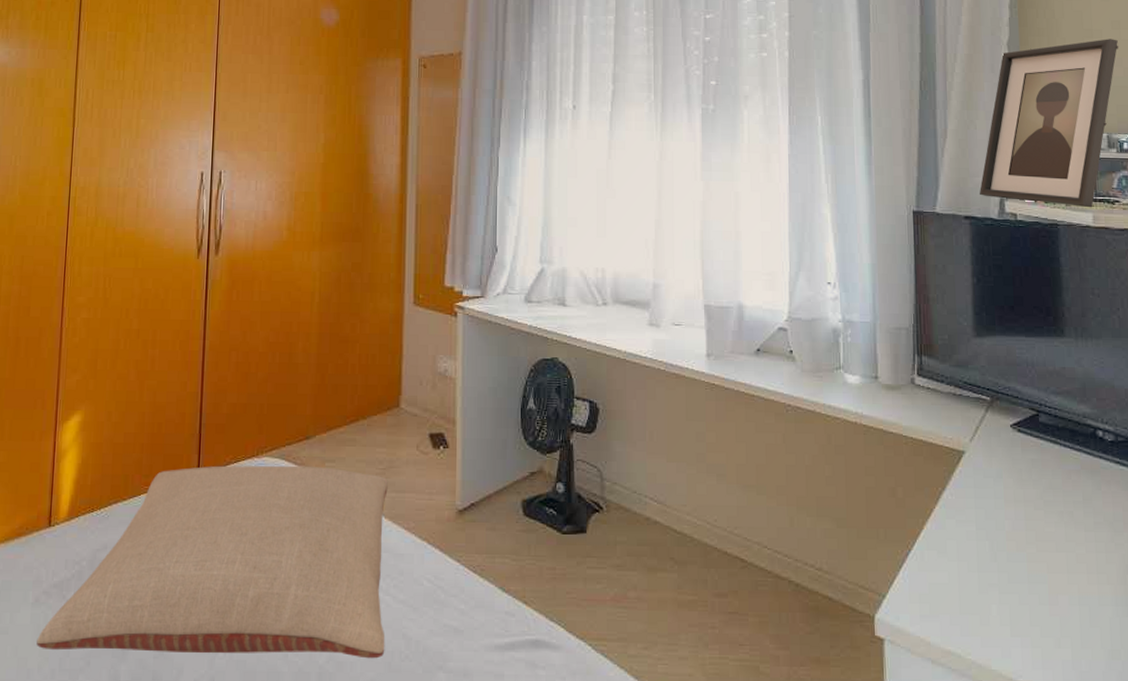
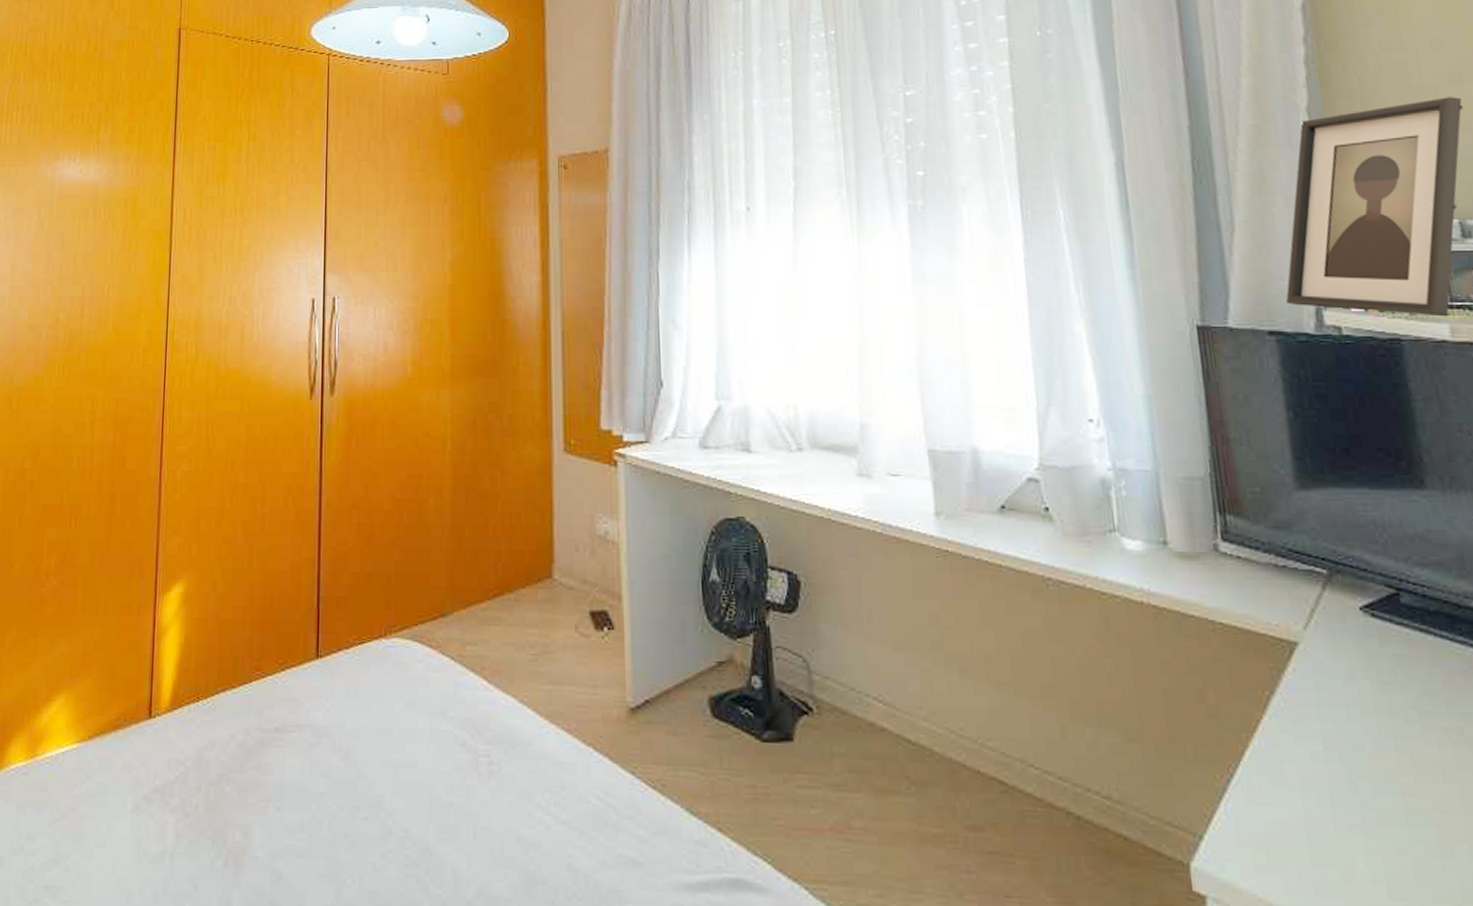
pillow: present [36,465,388,659] -> none [137,648,547,896]

